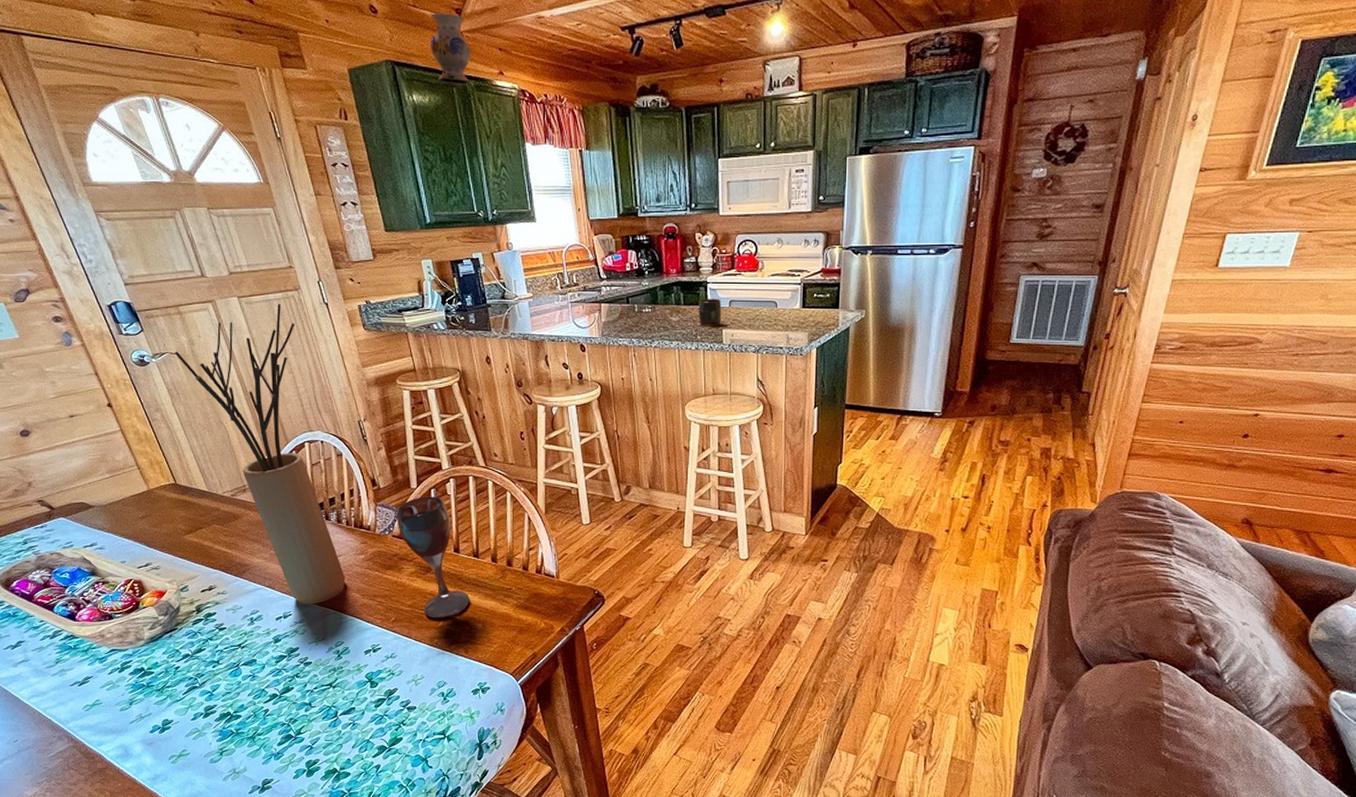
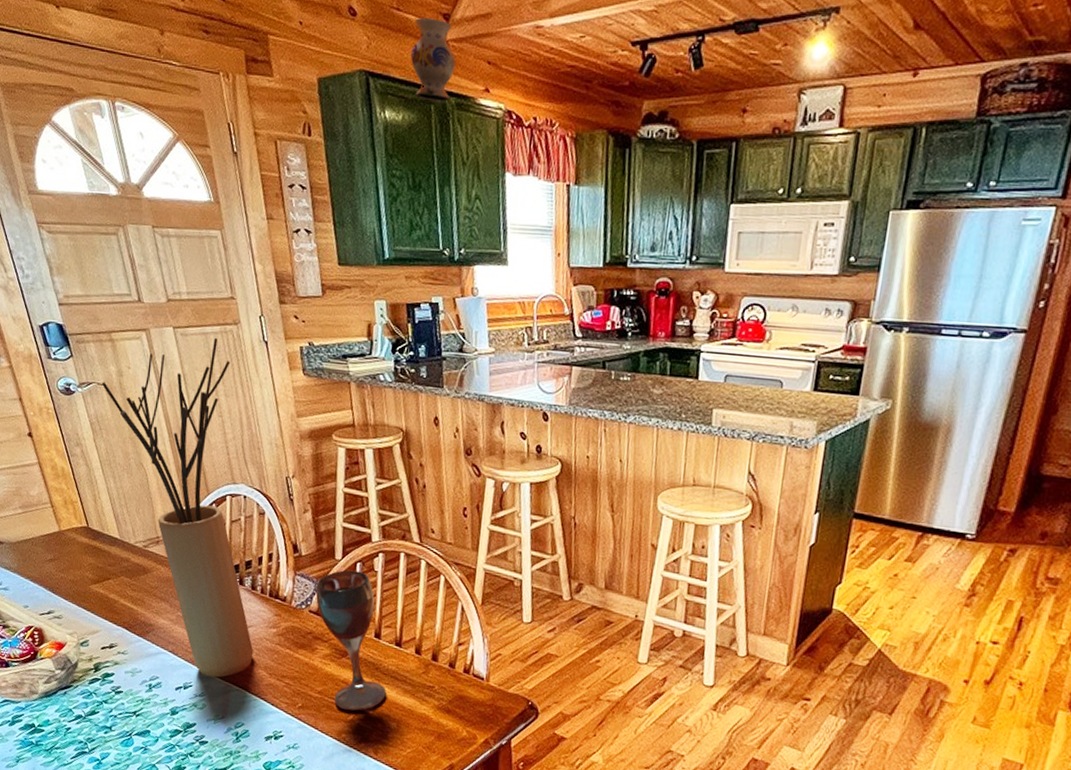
mug: present [698,299,722,327] -> none [685,370,716,405]

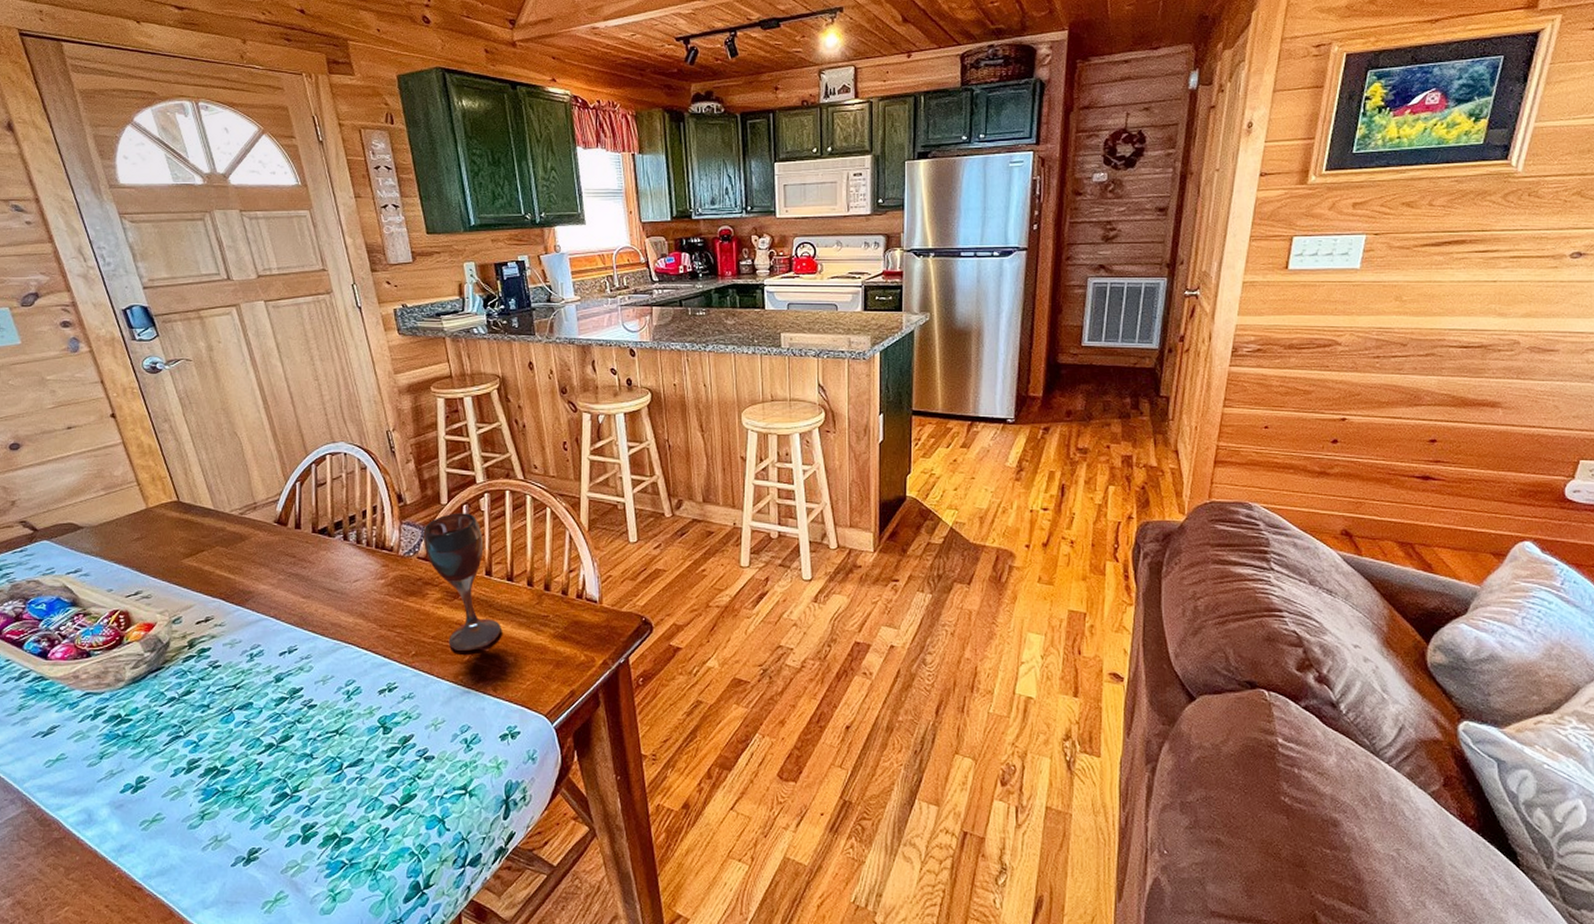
vase: present [101,337,254,678] -> none [190,307,362,637]
vase: present [410,18,456,102] -> none [482,23,524,91]

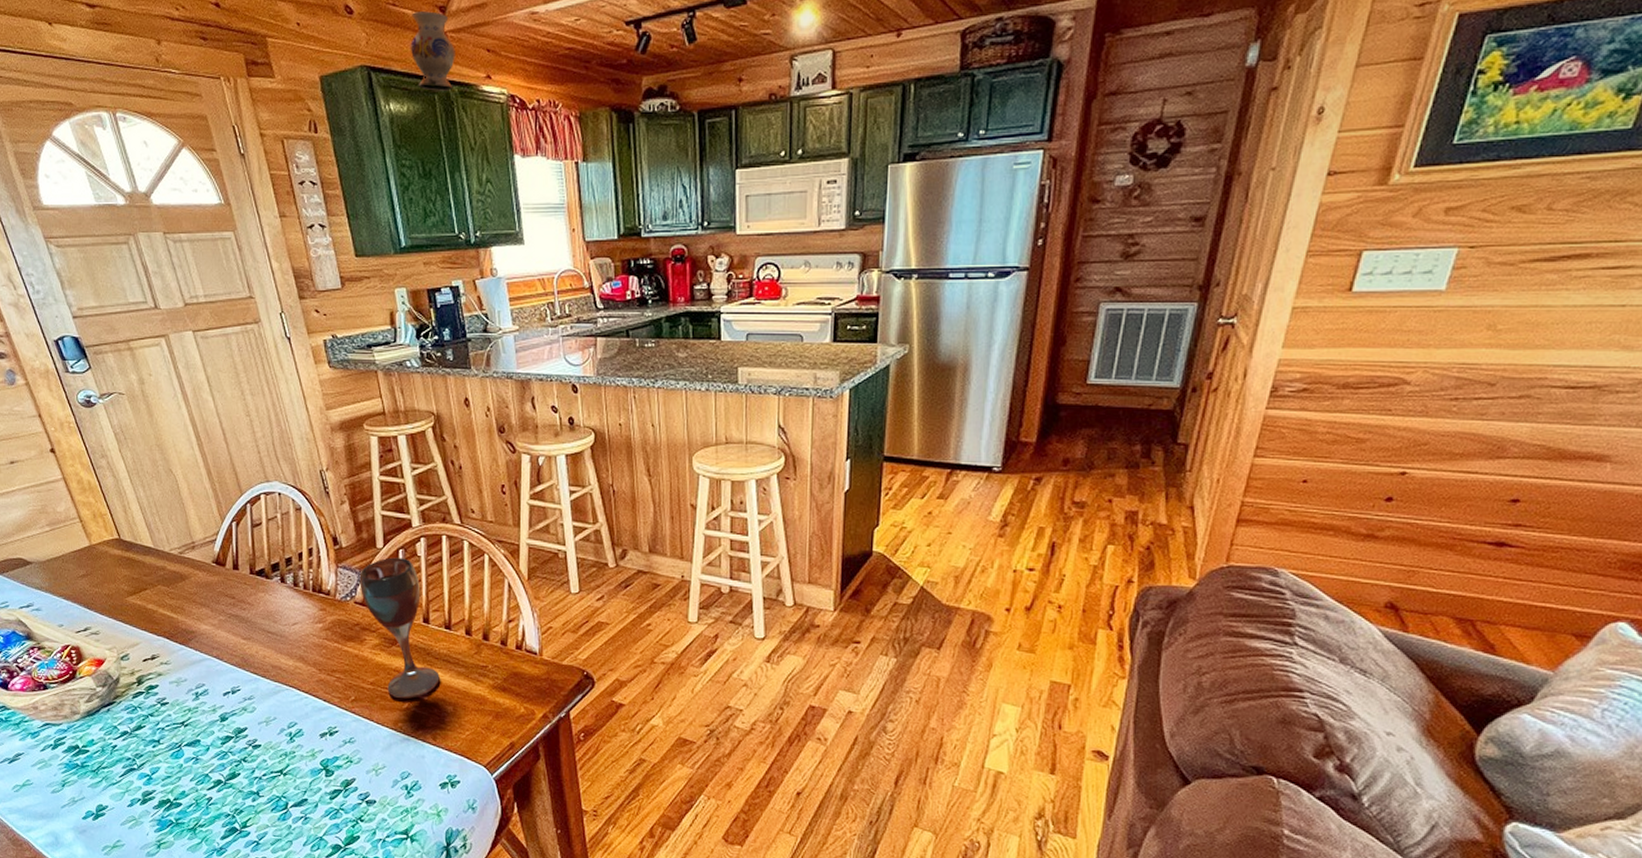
vase: none [482,23,524,91] -> present [410,11,455,91]

